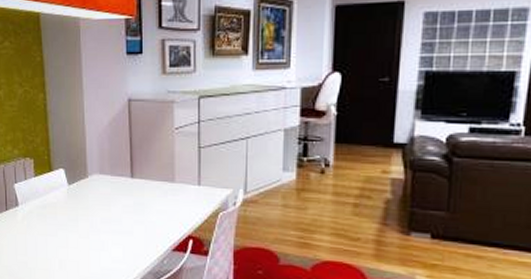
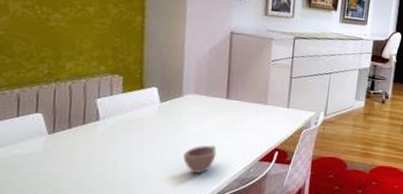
cup: none [95,231,127,264] -> present [183,145,217,173]

